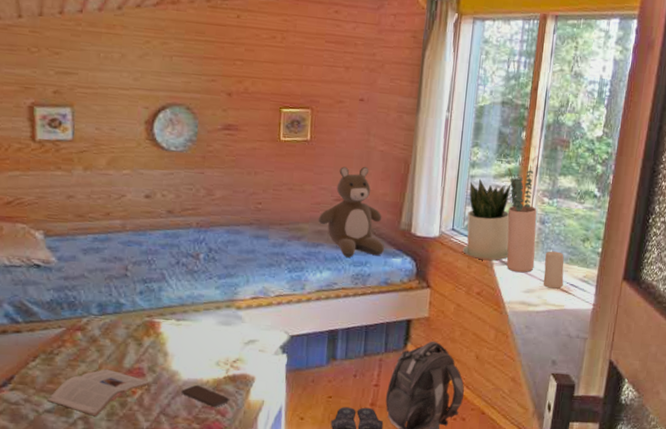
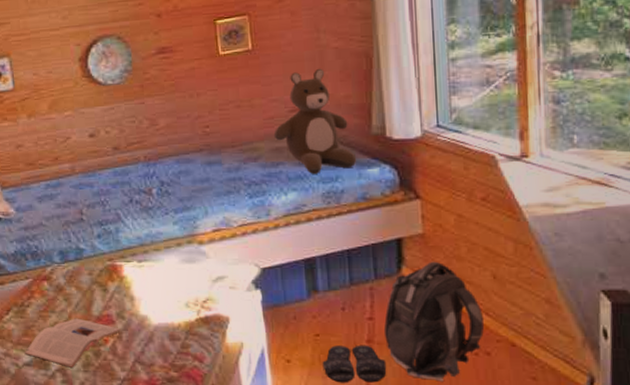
smartphone: present [180,384,230,407] -> none [152,329,206,352]
planter: present [463,178,512,261] -> none [451,60,516,159]
vase: present [506,165,537,273] -> none [498,34,555,168]
candle: present [543,251,564,289] -> none [568,135,599,183]

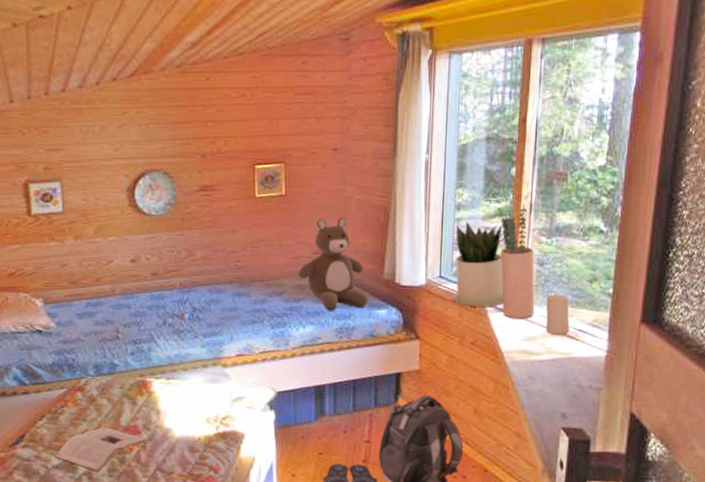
planter: none [451,60,516,159] -> present [453,221,504,308]
vase: none [498,34,555,168] -> present [497,203,535,320]
candle: none [568,135,599,183] -> present [545,294,570,335]

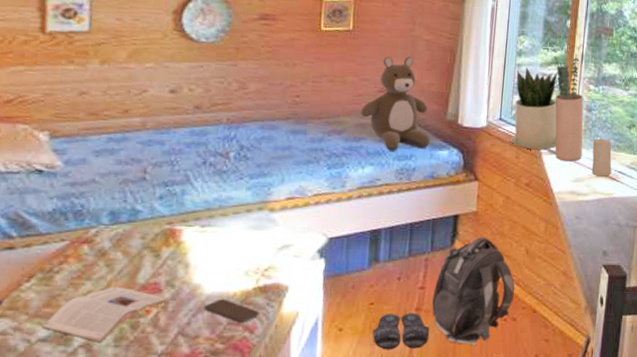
smartphone: none [174,441,222,464] -> present [203,298,260,323]

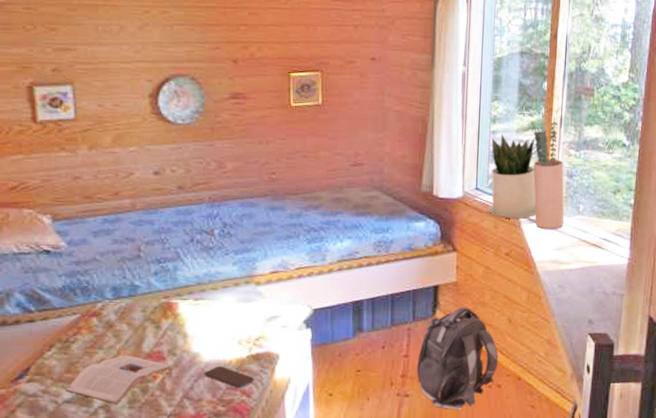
teddy bear: present [360,56,430,151] -> none [335,128,406,224]
slippers: present [372,312,430,350] -> none [361,379,416,414]
candle: present [591,138,612,177] -> none [574,205,596,244]

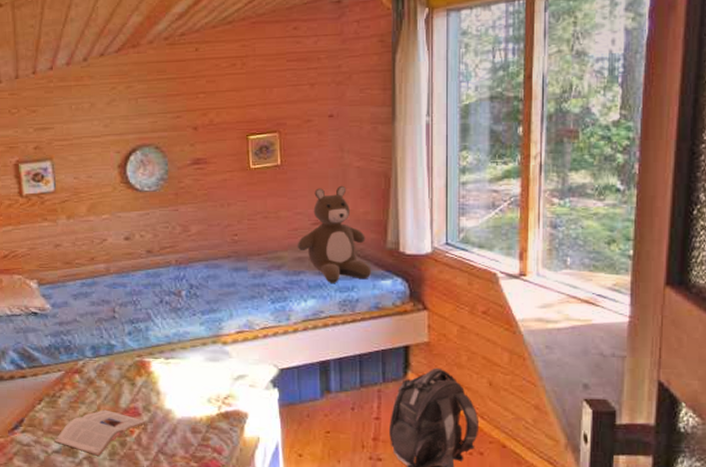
smartphone: present [203,365,255,388] -> none [176,422,225,445]
teddy bear: none [335,128,406,224] -> present [297,185,371,283]
planter: present [488,133,536,219] -> none [461,184,515,275]
vase: present [530,117,565,230] -> none [505,163,549,286]

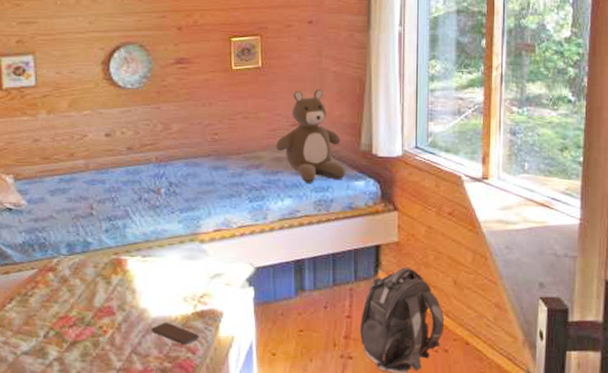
magazine: present [55,409,146,457] -> none [24,309,120,358]
smartphone: none [176,422,225,445] -> present [150,322,200,344]

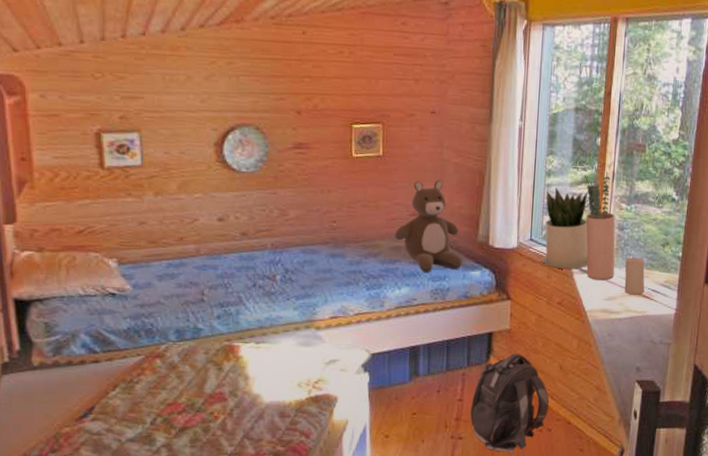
smartphone: present [150,322,200,344] -> none [263,407,314,429]
planter: none [429,92,479,178] -> present [542,187,589,270]
vase: none [469,74,509,189] -> present [584,171,616,281]
candle: none [520,163,543,204] -> present [624,257,645,295]

